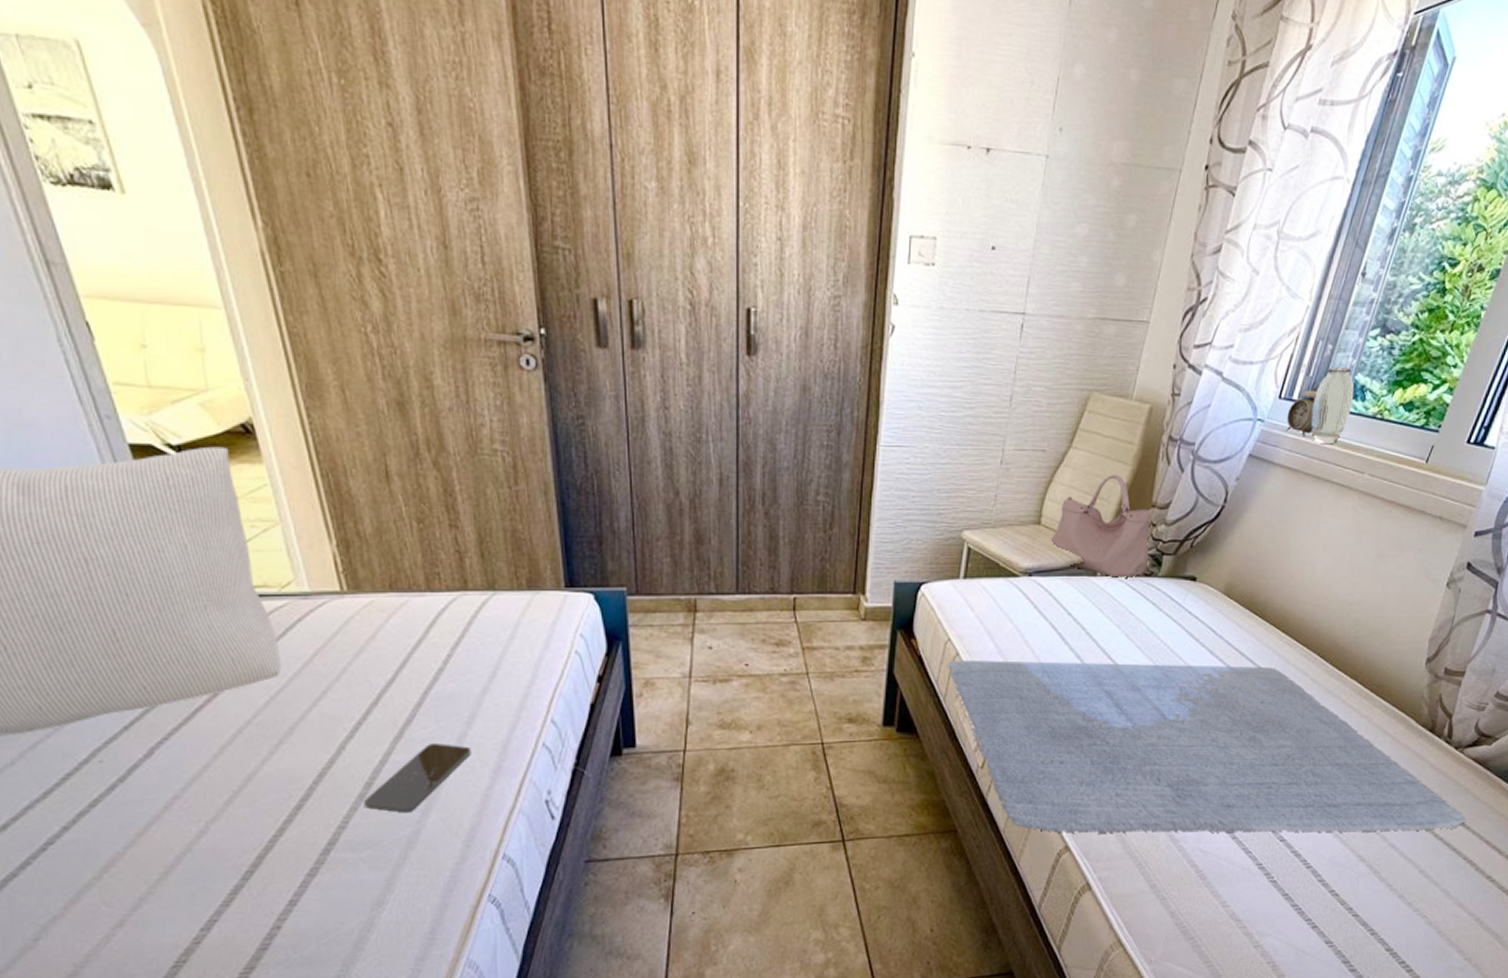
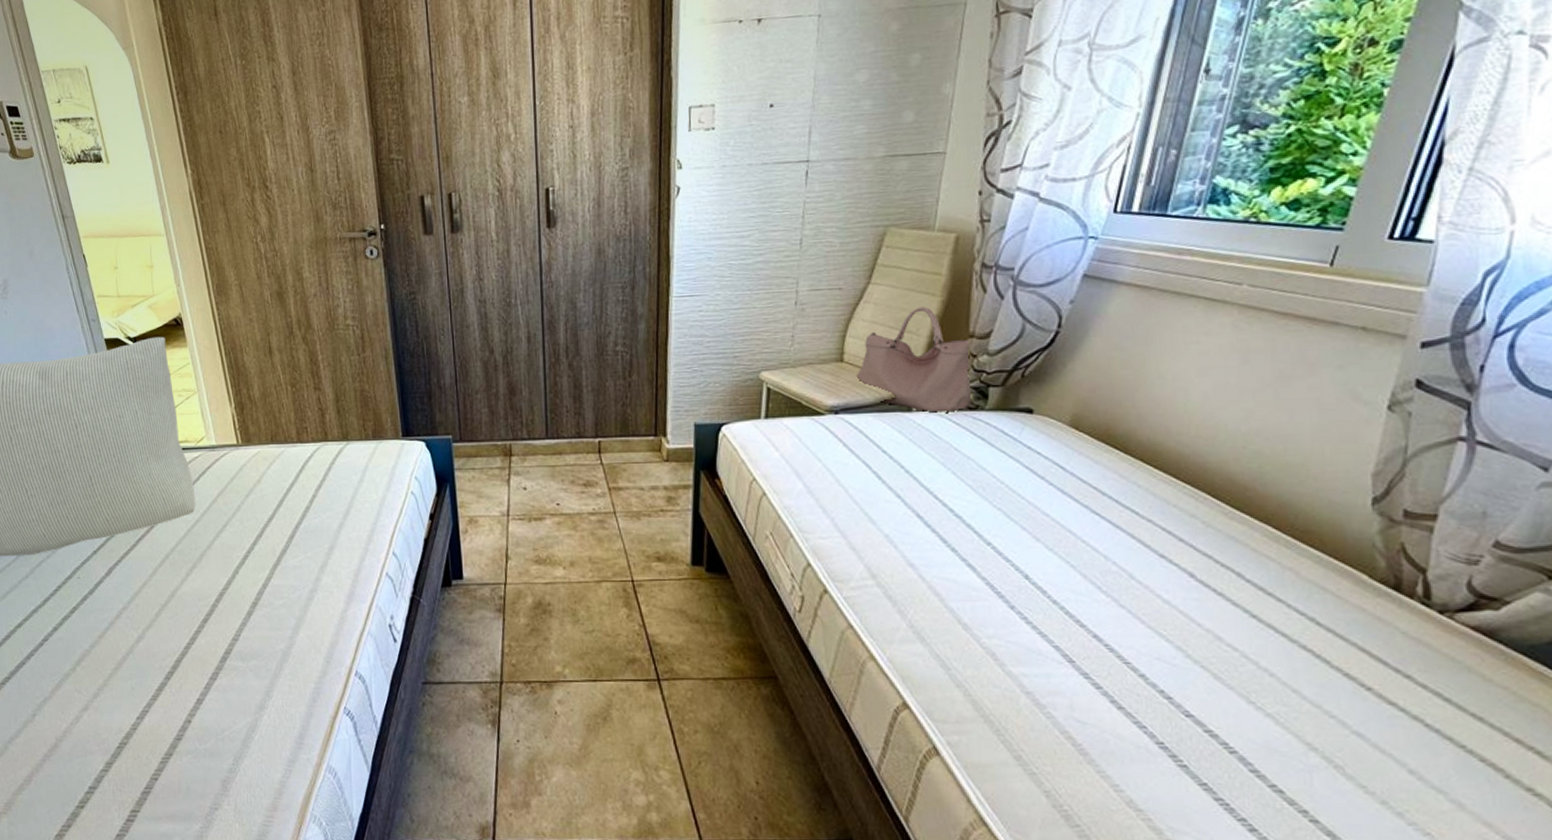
smartphone: present [364,744,471,813] -> none [251,571,330,630]
bath mat: present [947,659,1468,834] -> none [754,499,1478,719]
alarm clock: present [1286,381,1321,437] -> none [1127,190,1167,251]
vase: present [1311,367,1354,444] -> none [1159,171,1214,256]

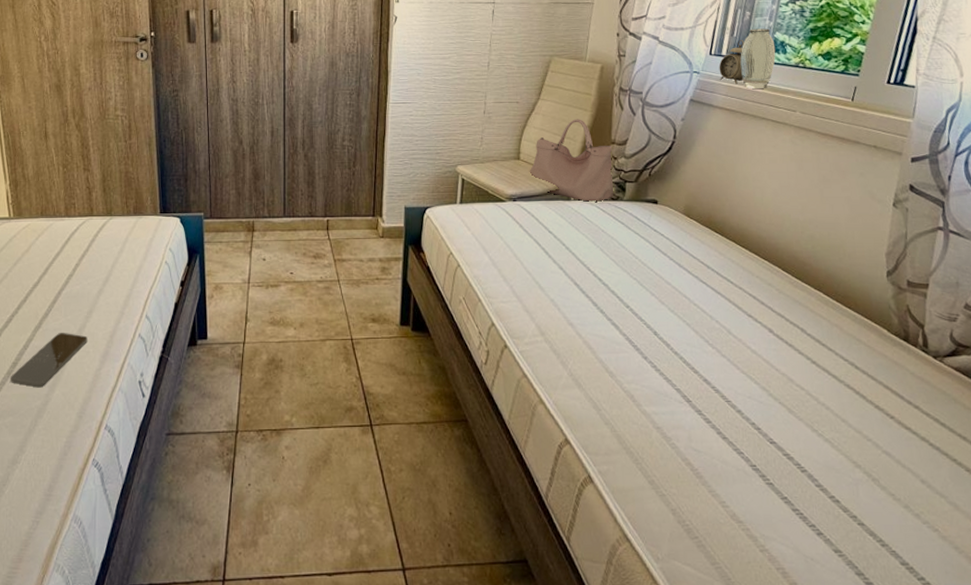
smartphone: none [251,571,330,630] -> present [10,333,88,388]
alarm clock: none [1127,190,1167,251] -> present [719,40,745,84]
vase: none [1159,171,1214,256] -> present [740,28,776,89]

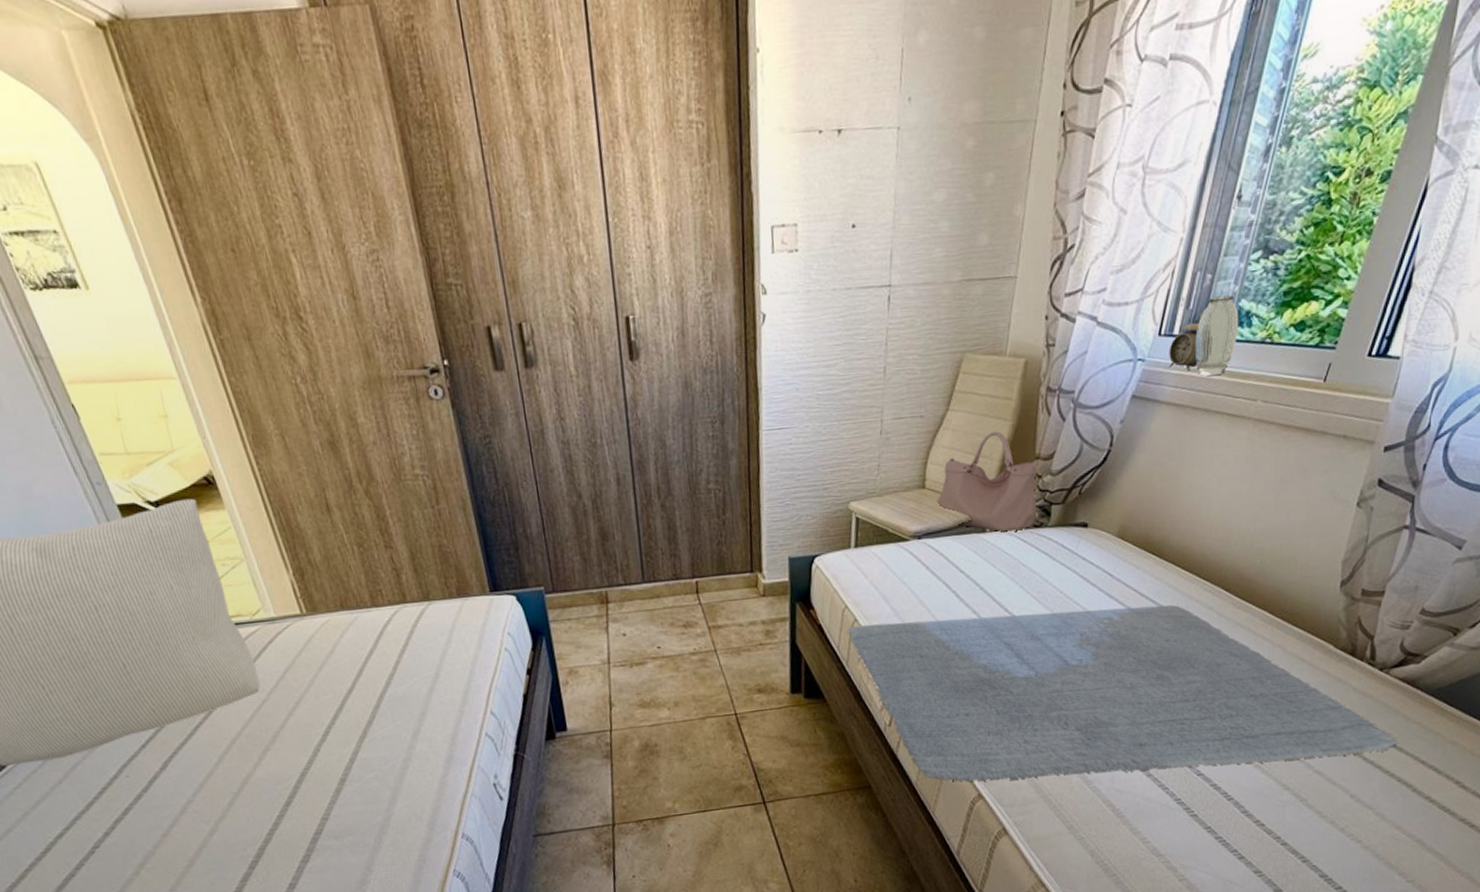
smartphone: present [10,333,88,388] -> none [341,740,425,803]
bath mat: none [451,270,963,439] -> present [847,604,1400,782]

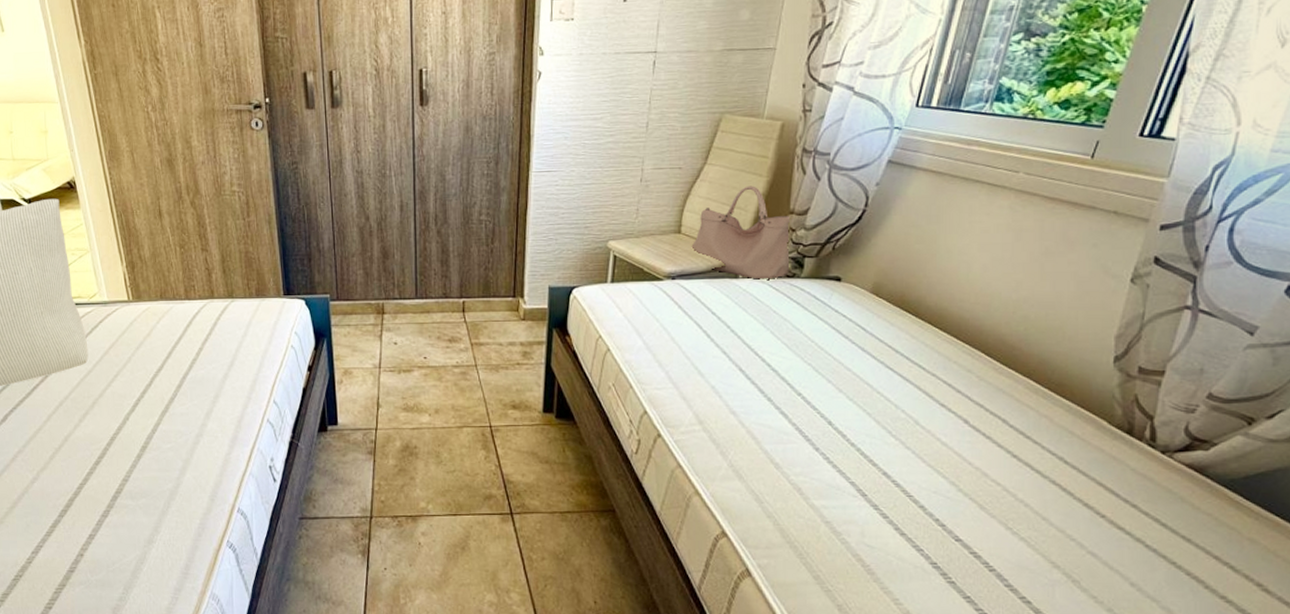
bath mat: present [847,604,1400,782] -> none [599,355,1187,541]
alarm clock: present [1169,313,1202,372] -> none [926,88,961,141]
vase: present [1195,295,1239,376] -> none [954,72,1000,146]

